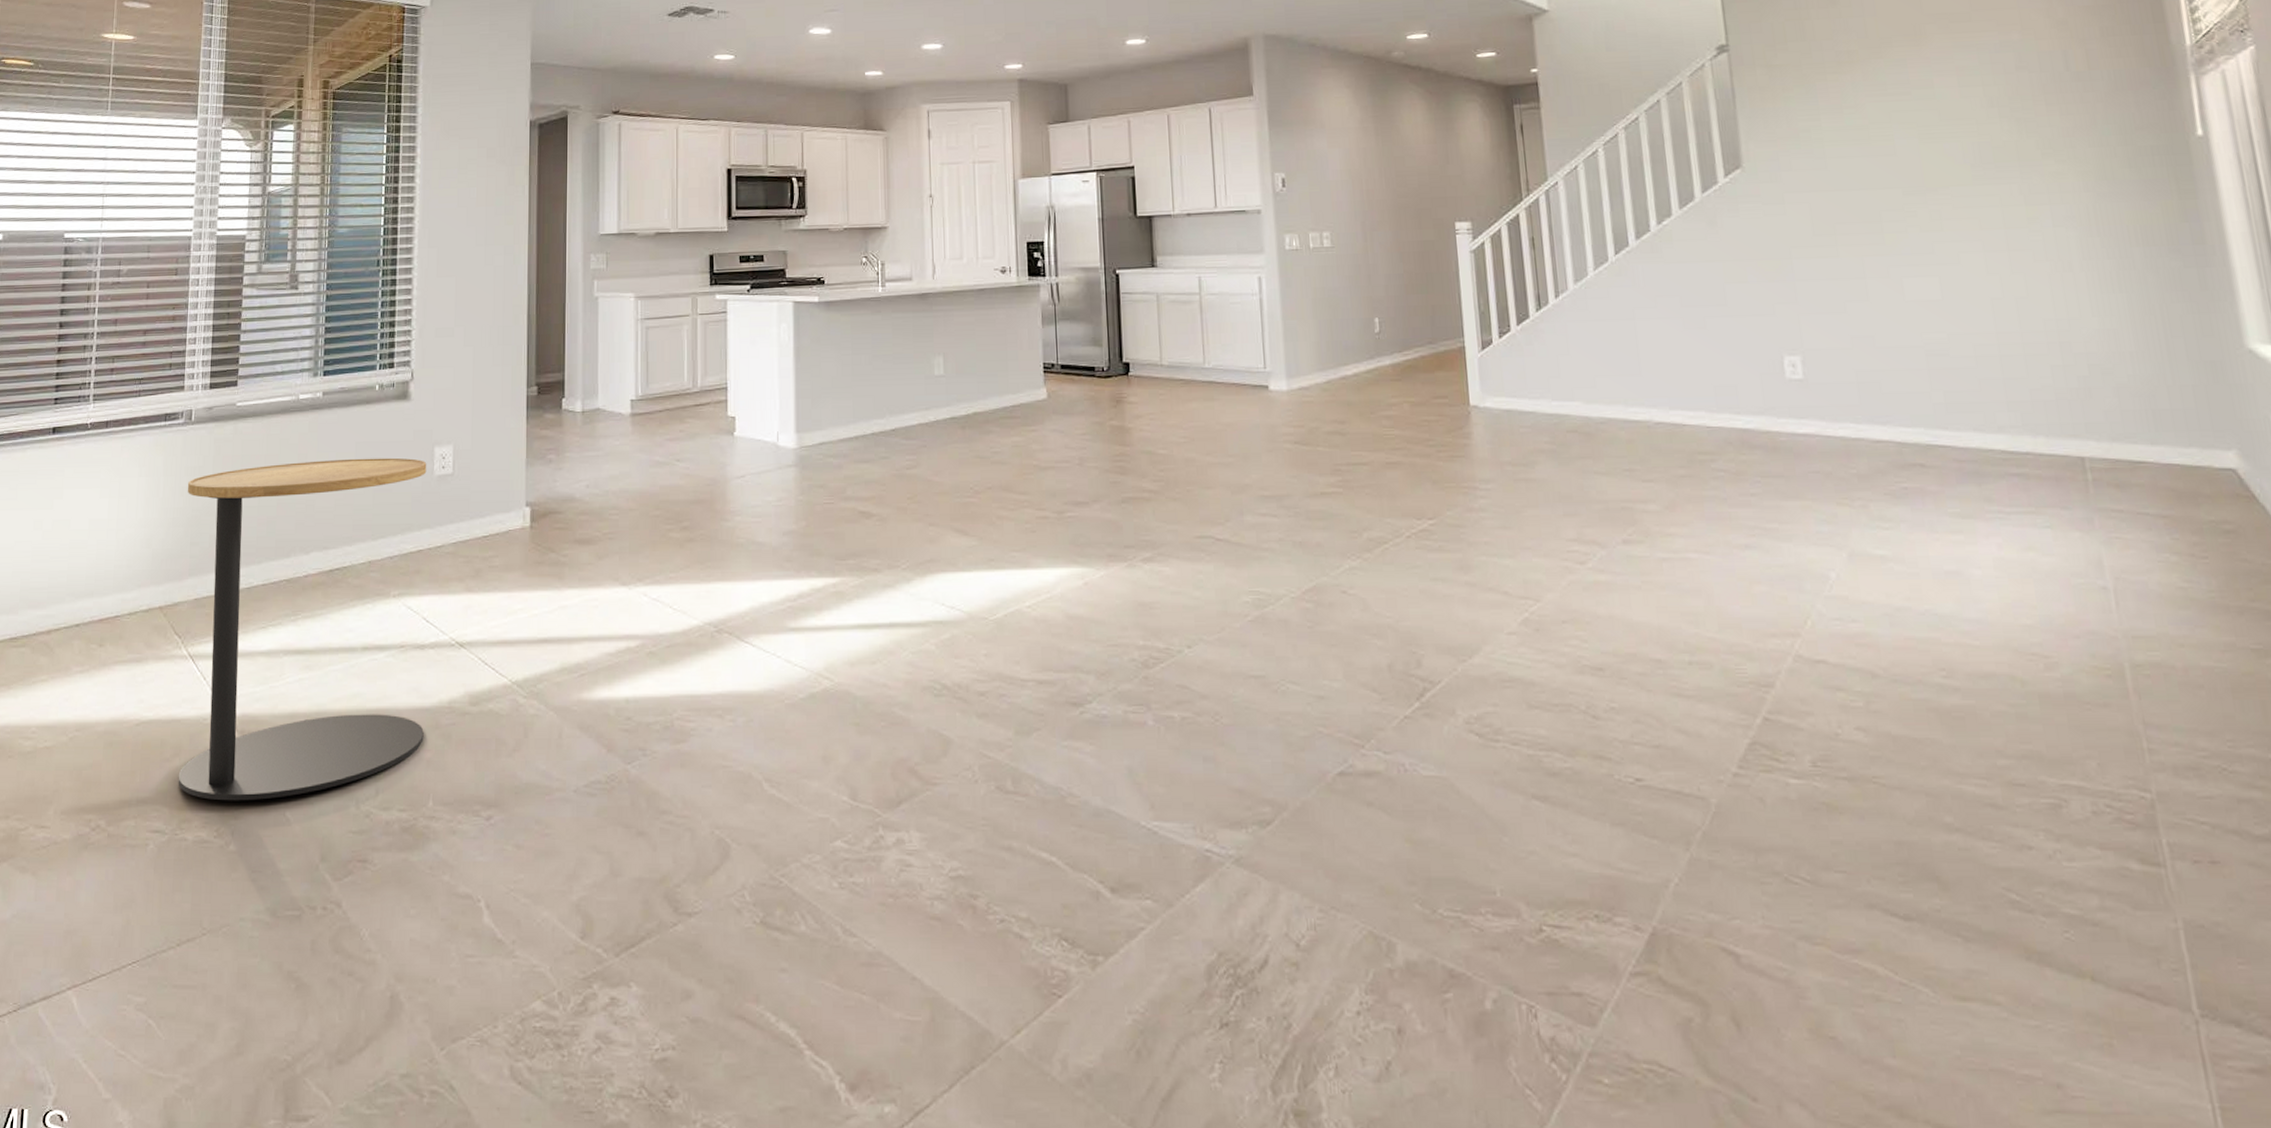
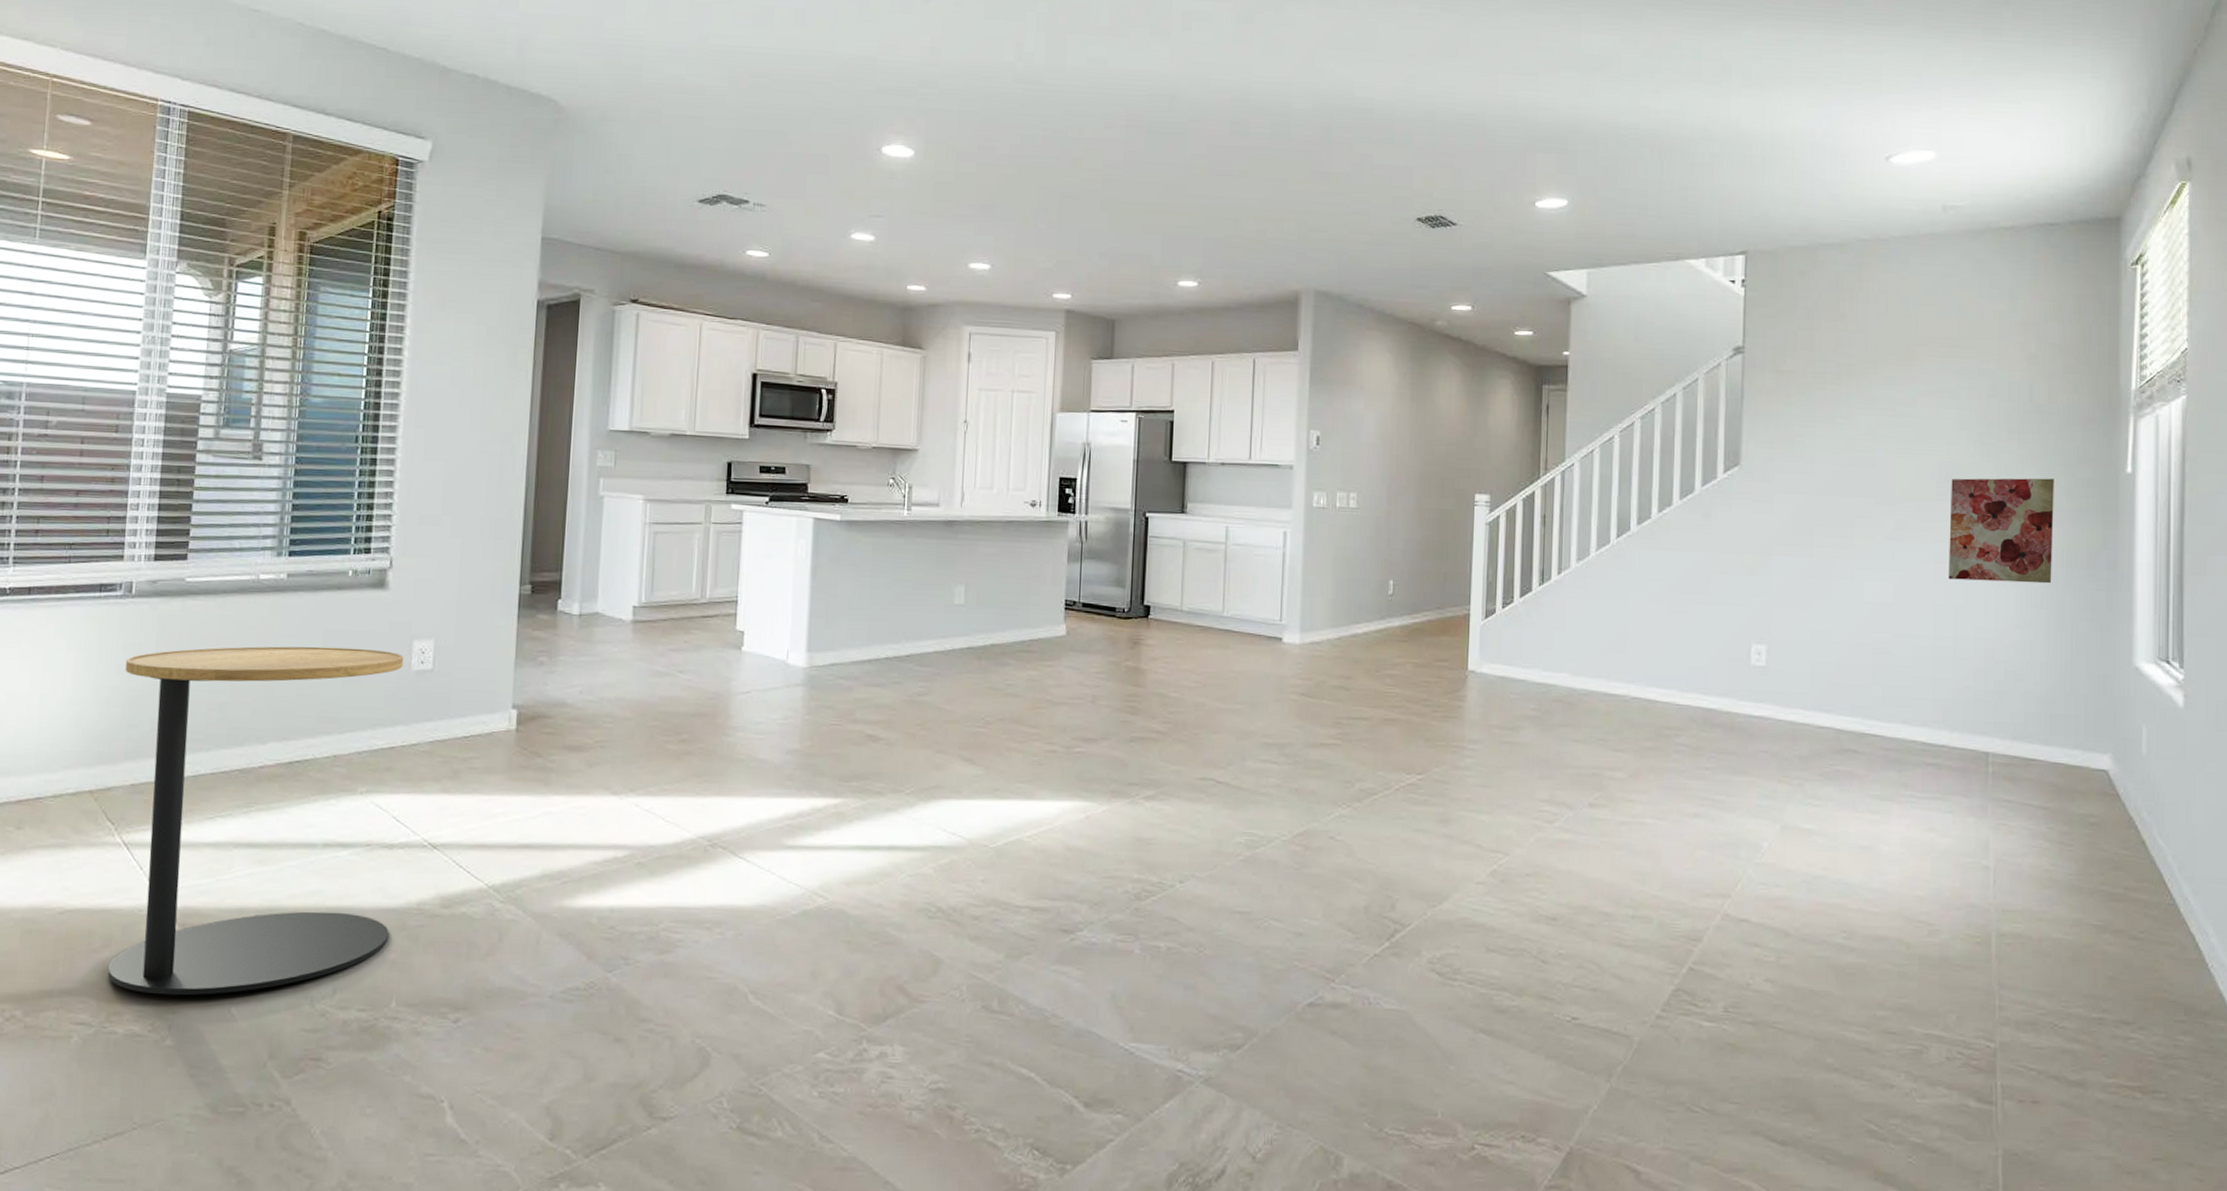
wall art: none [1987,150,2128,269] -> present [1948,478,2054,584]

